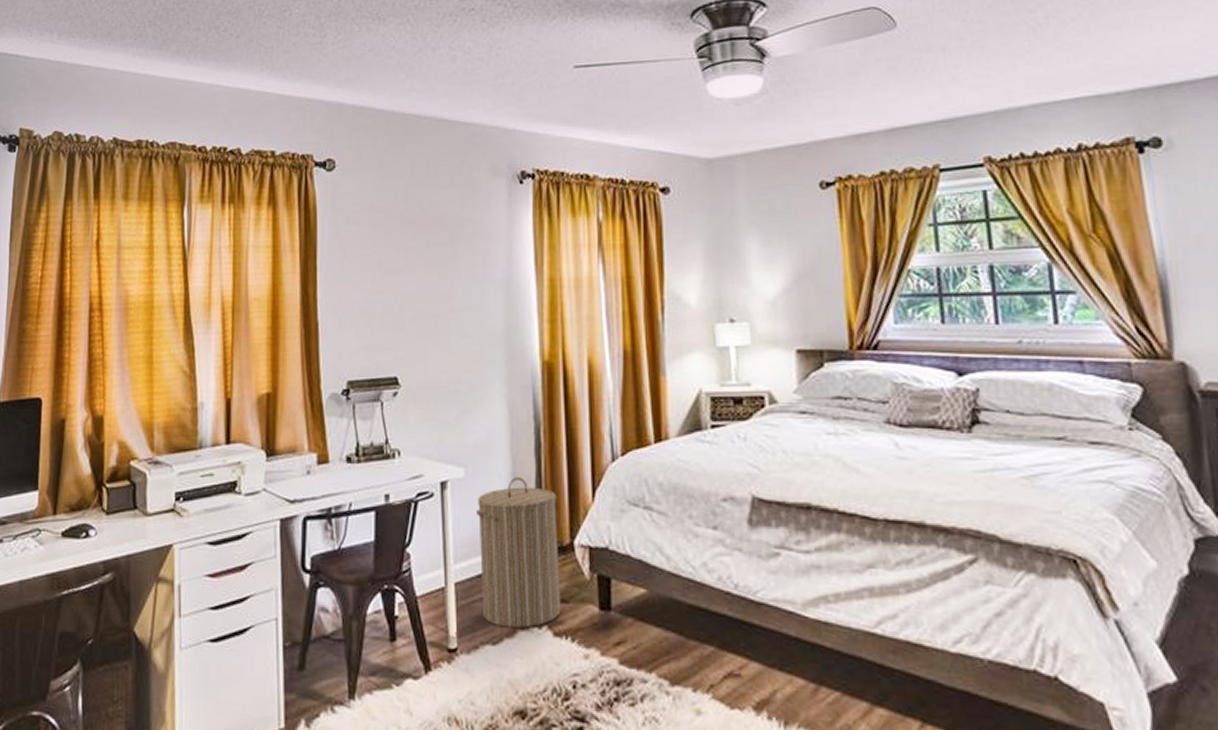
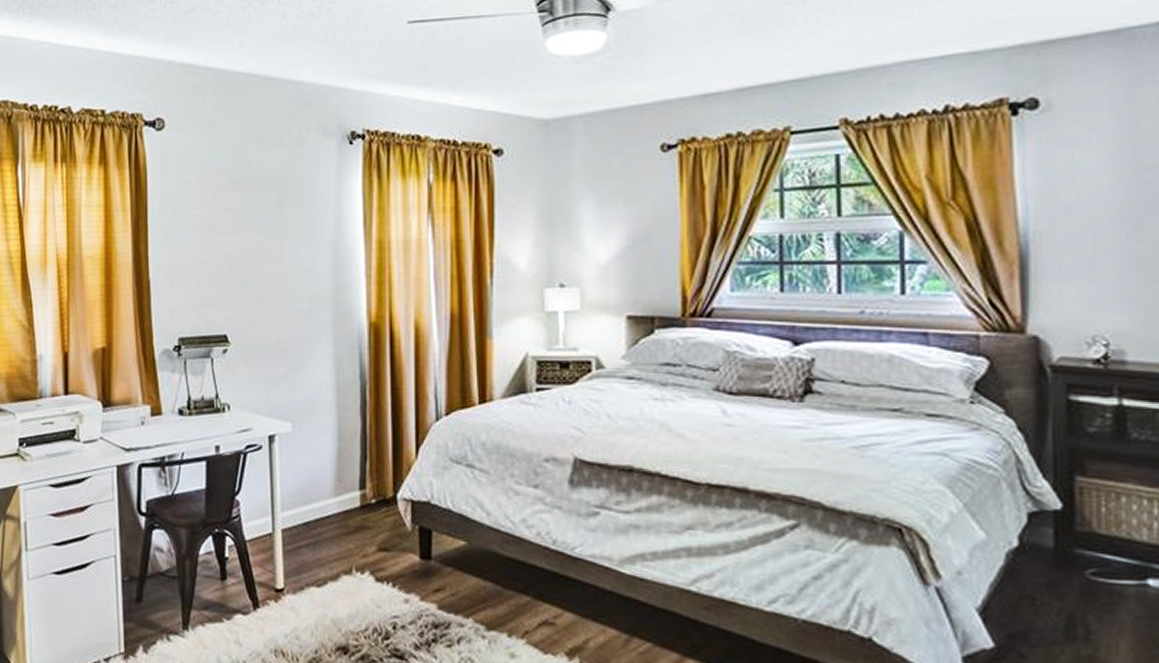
laundry hamper: present [477,477,561,628] -> none [303,433,383,573]

